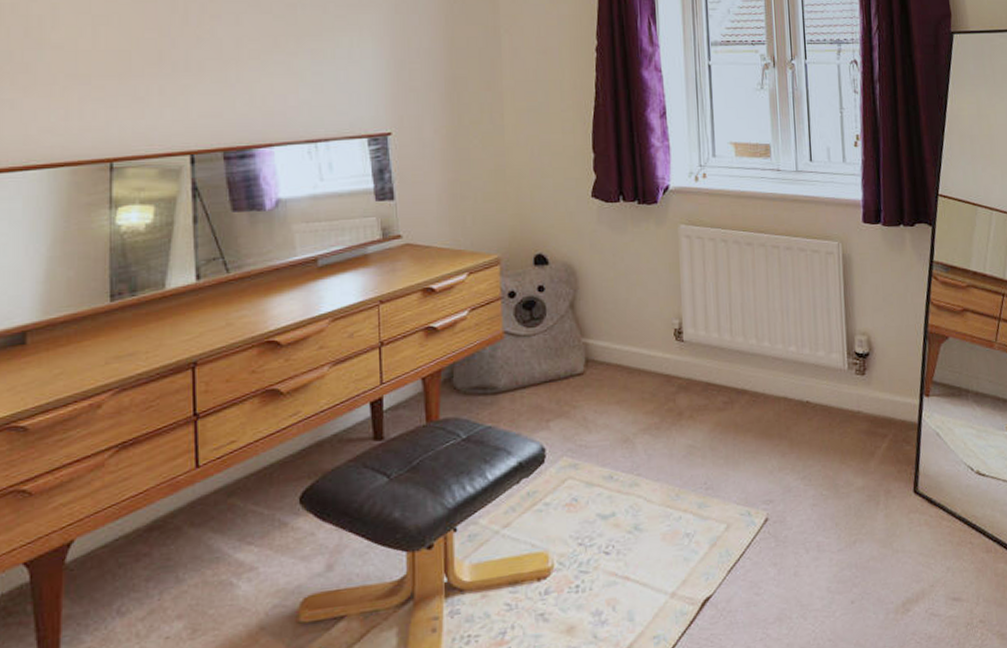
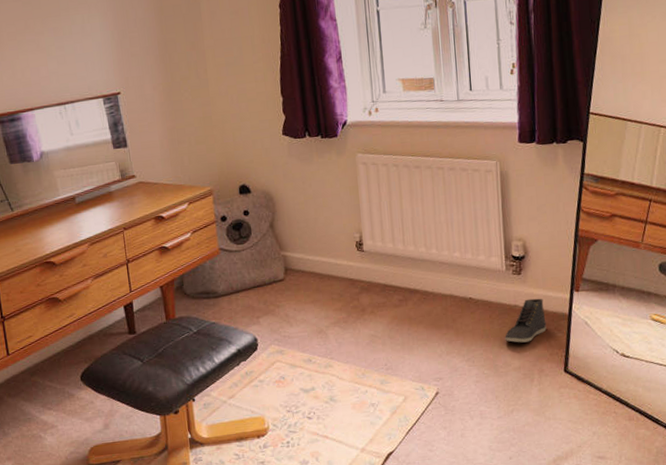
sneaker: none [846,403,894,457] -> present [505,298,547,343]

